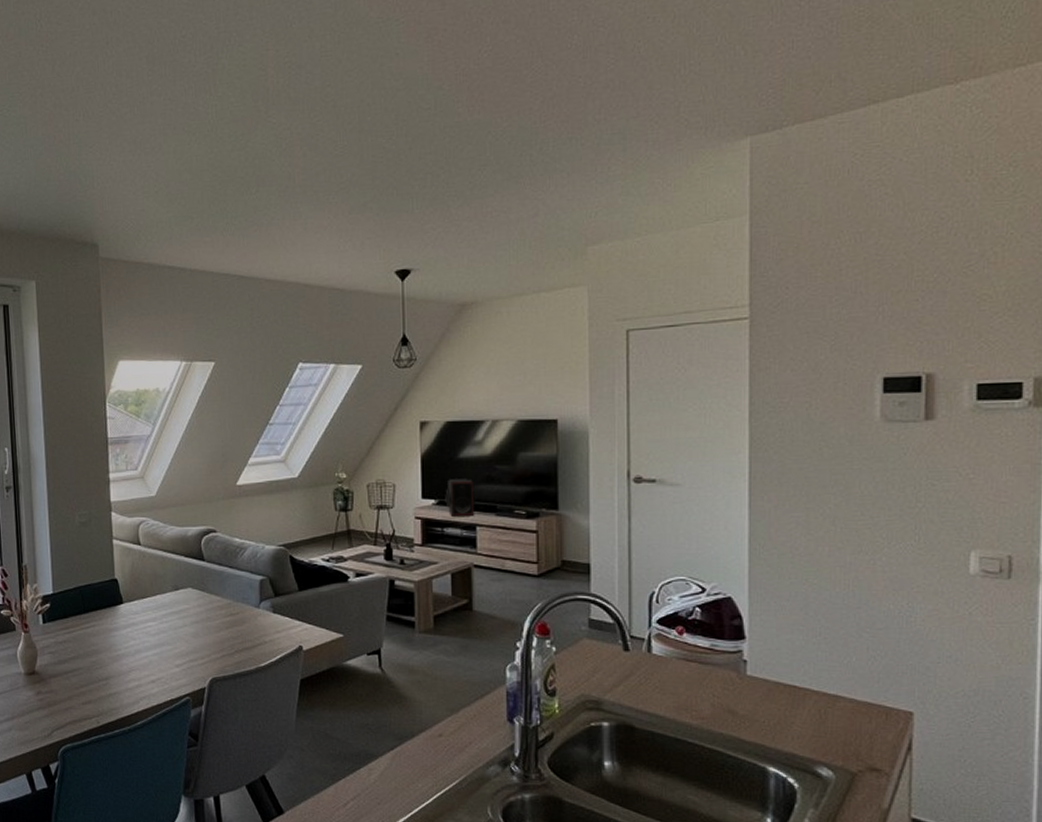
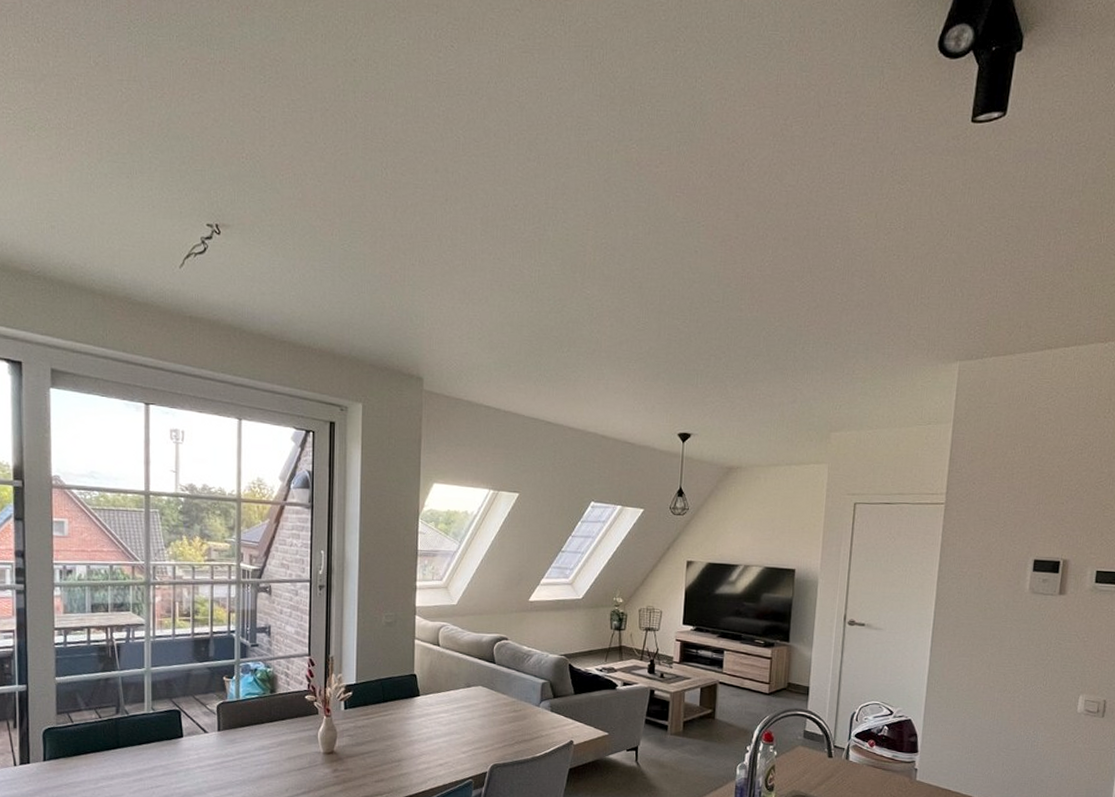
stereo: present [445,479,476,516] -> none [701,610,726,642]

